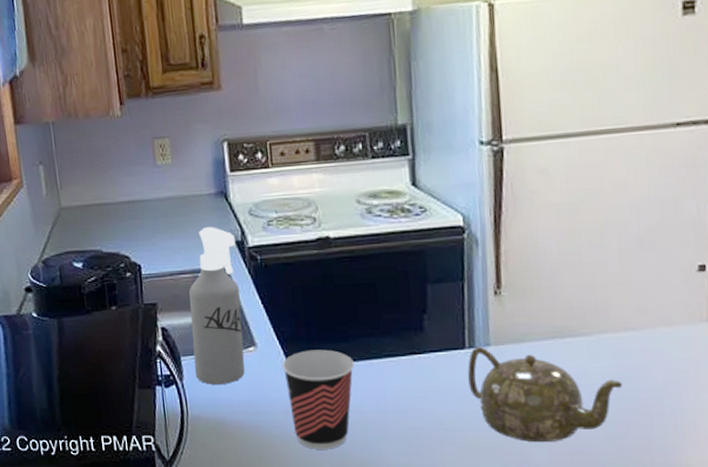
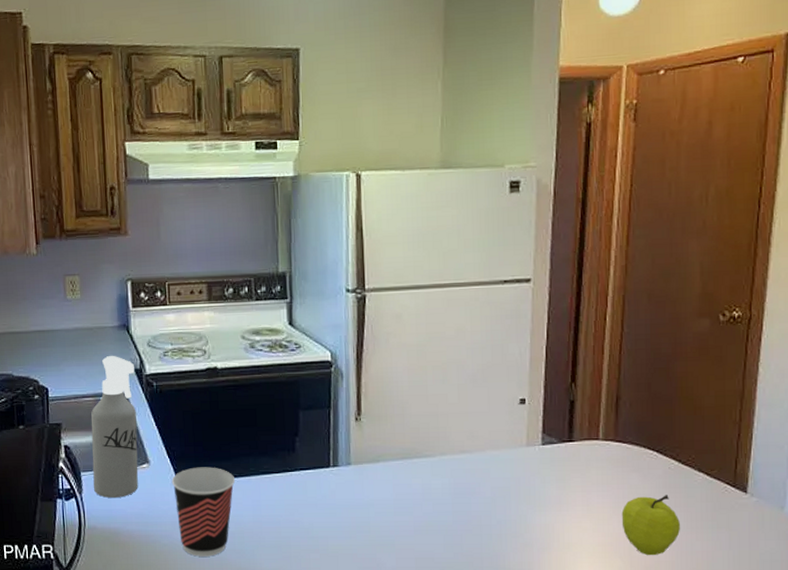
teapot: present [468,346,623,443] -> none [332,465,459,550]

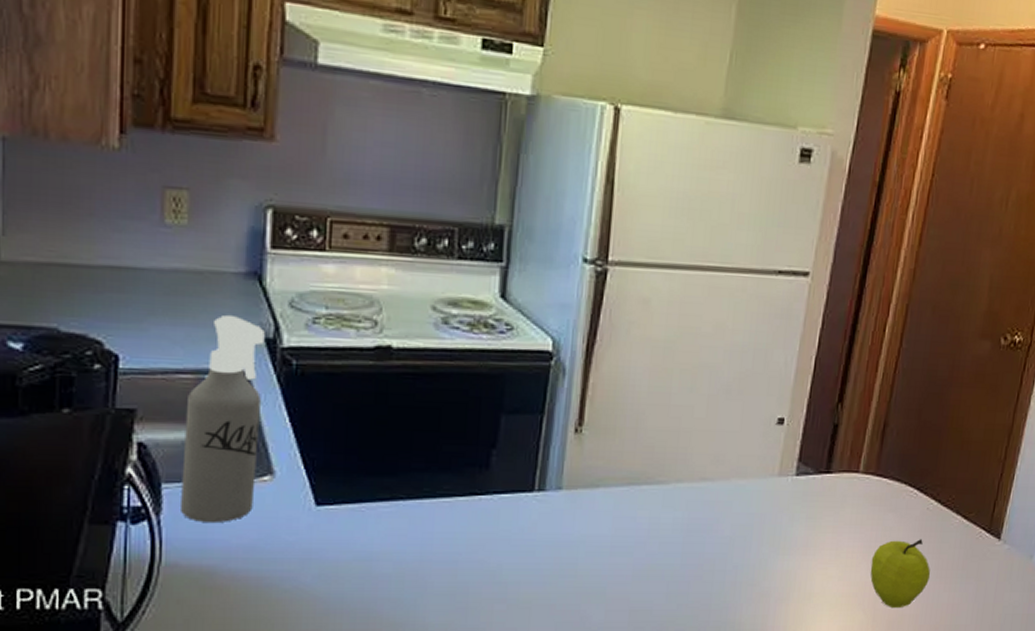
cup: present [172,467,236,557] -> none [305,483,401,607]

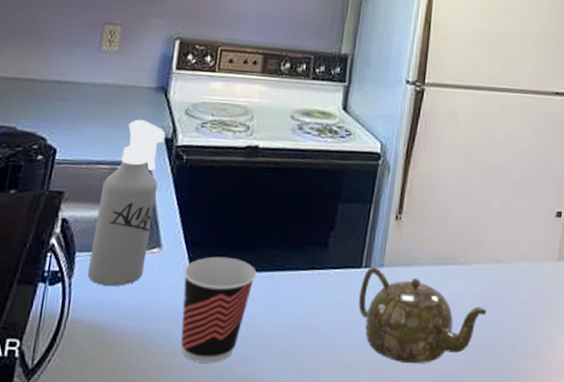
cup: none [305,483,401,607] -> present [181,256,257,363]
teapot: none [532,489,692,599] -> present [358,266,487,364]

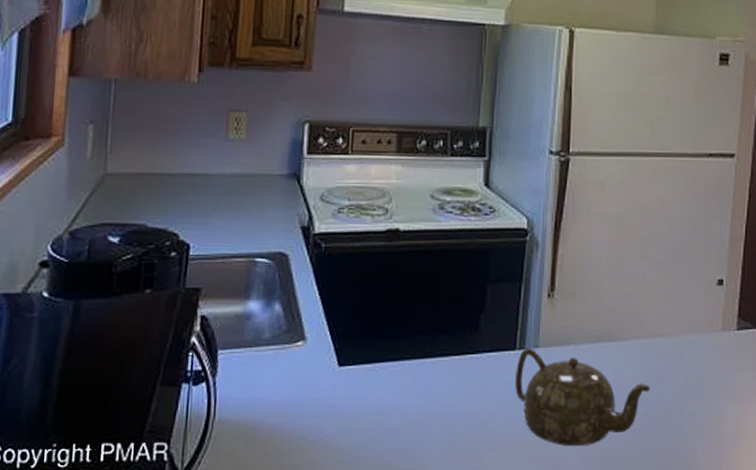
spray bottle: present [88,120,166,286] -> none [232,209,301,382]
cup: present [181,256,257,363] -> none [330,346,407,457]

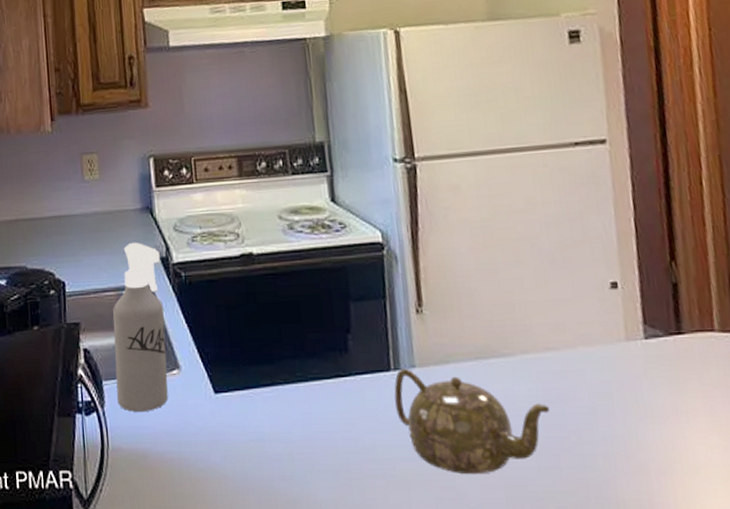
spray bottle: none [232,209,301,382] -> present [112,243,168,412]

